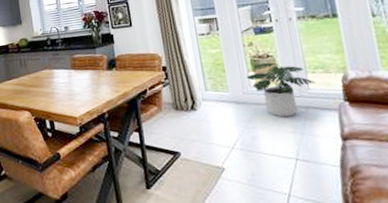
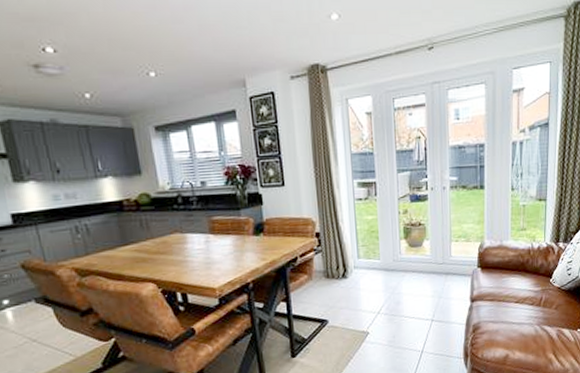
potted plant: present [246,62,316,118] -> none [398,230,457,283]

